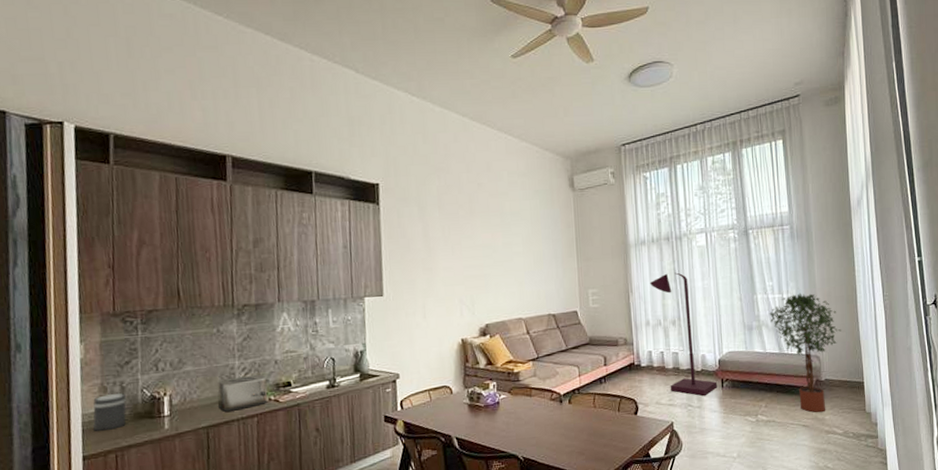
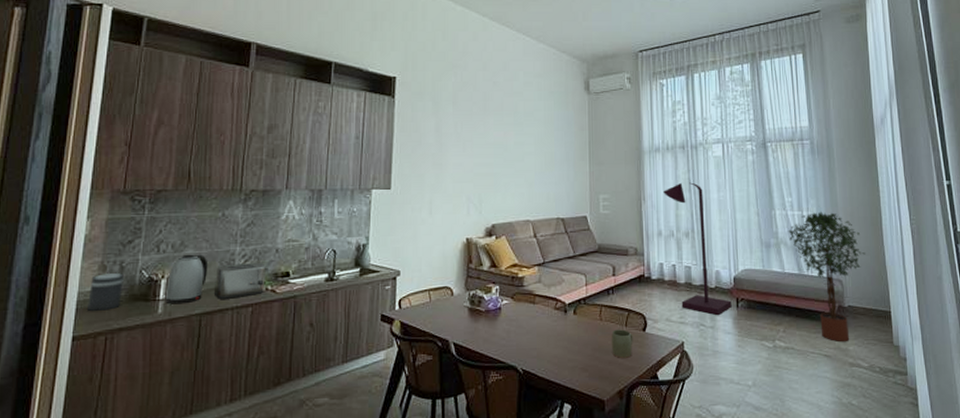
kettle: none [170,370,210,420] -> present [165,254,208,305]
mug: none [605,414,626,441] -> present [611,329,633,358]

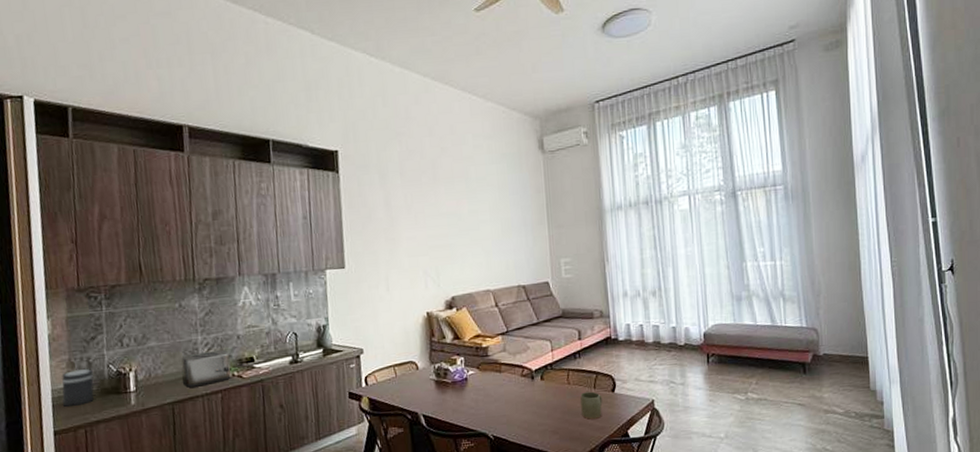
kettle: present [165,254,208,305] -> none [135,345,173,396]
floor lamp: present [664,182,732,316] -> none [628,239,703,373]
potted tree: present [788,211,865,342] -> none [760,259,842,390]

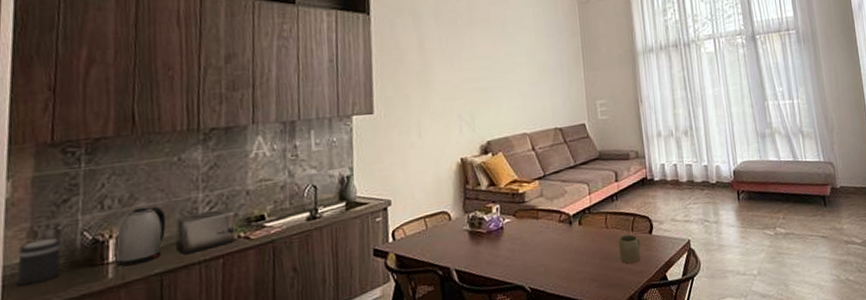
kettle: none [135,345,173,396] -> present [115,206,166,267]

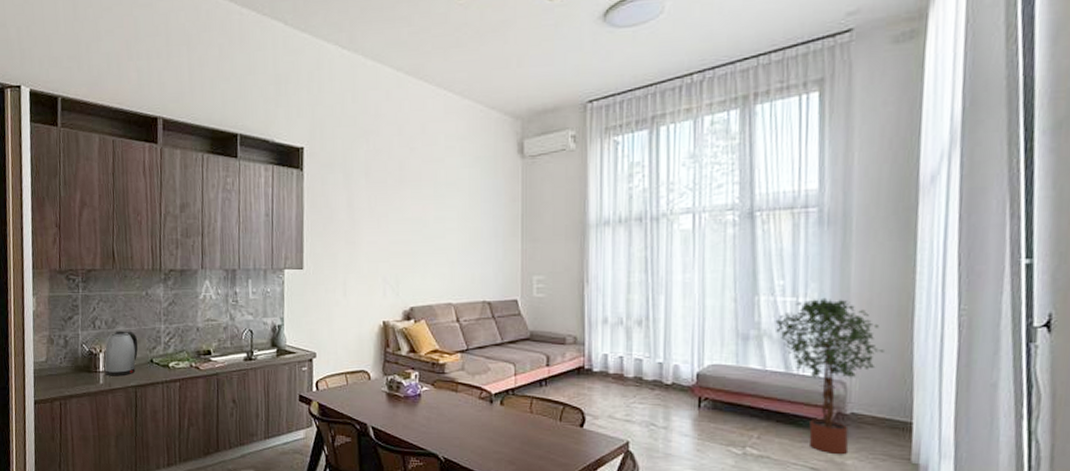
cylinder: present [17,237,62,287] -> none [42,345,69,380]
toaster: present [175,207,239,255] -> none [144,340,191,375]
mug: present [618,234,641,264] -> none [542,423,569,454]
potted tree: none [781,98,852,222] -> present [775,297,884,455]

